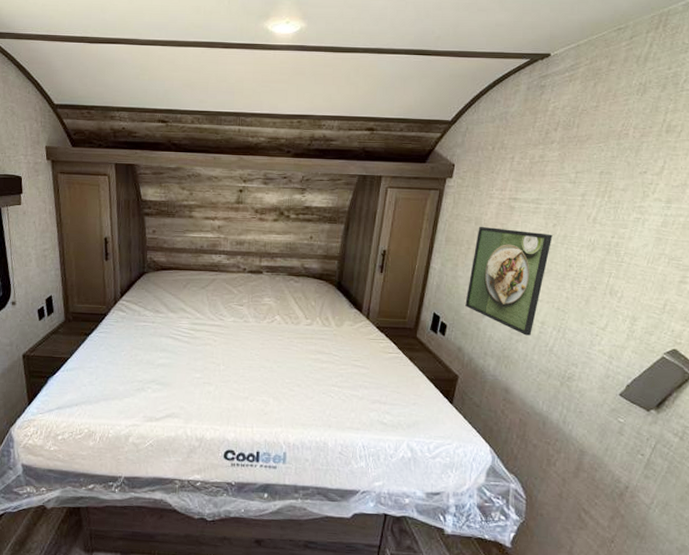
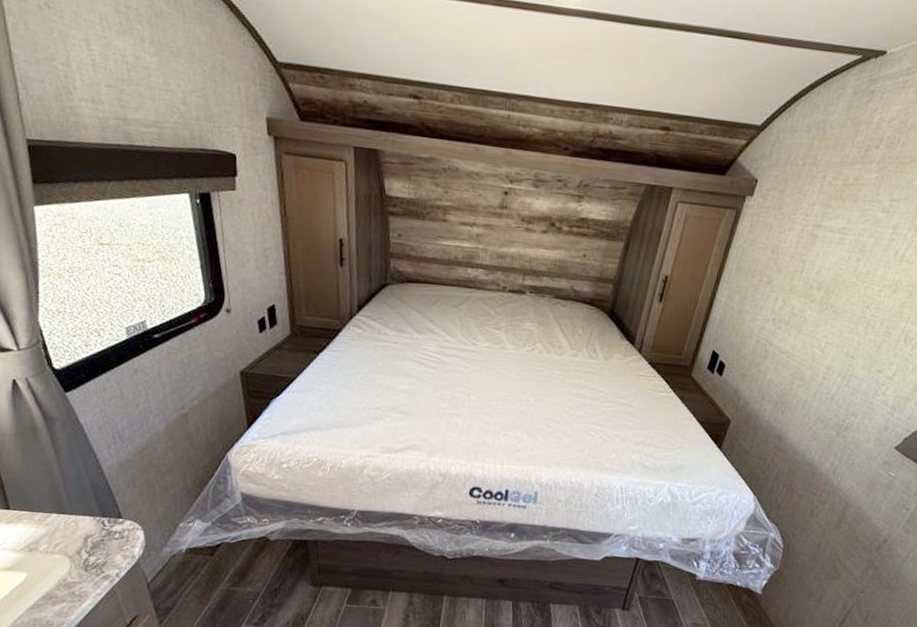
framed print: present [465,227,553,336] -> none [748,256,854,381]

